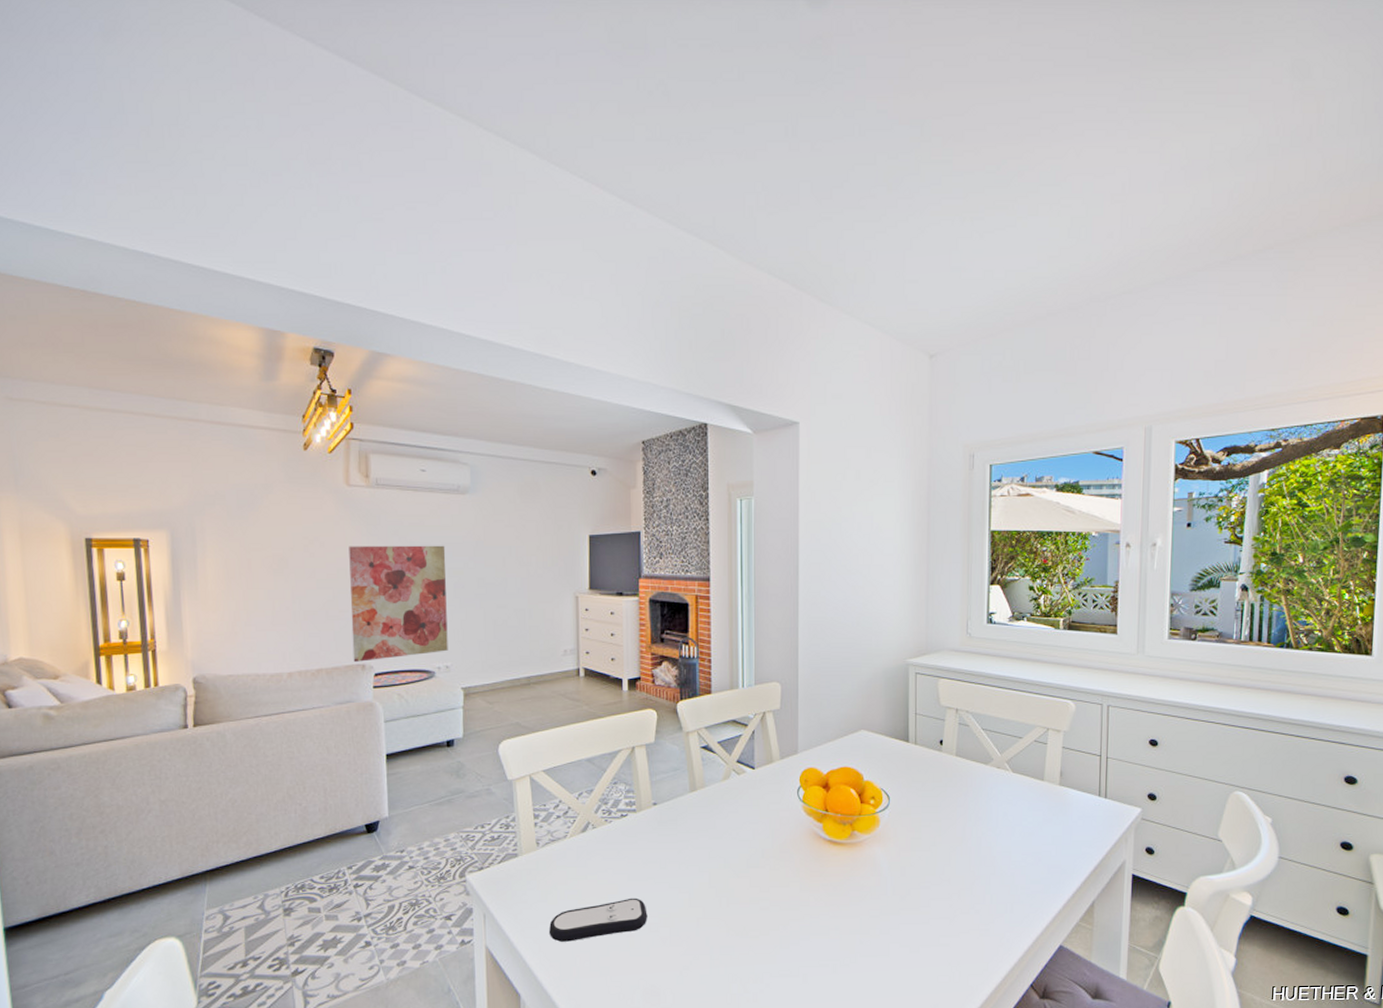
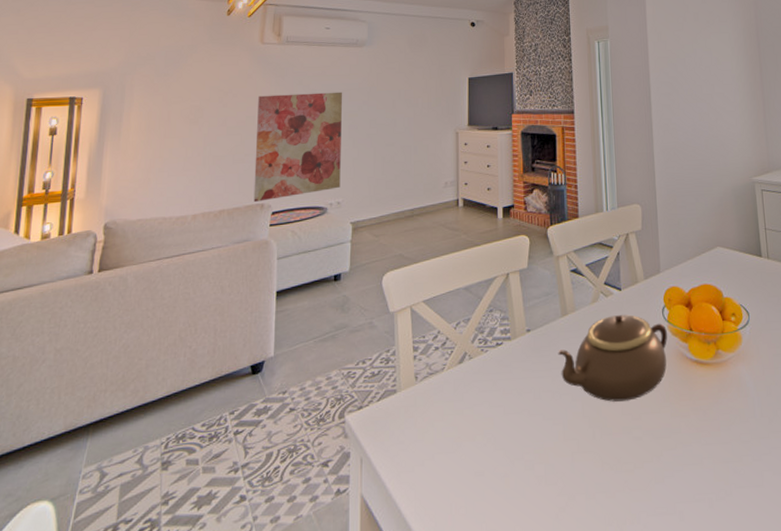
remote control: present [549,898,648,942] -> none [425,432,523,486]
teapot: none [685,793,801,875] -> present [558,315,667,402]

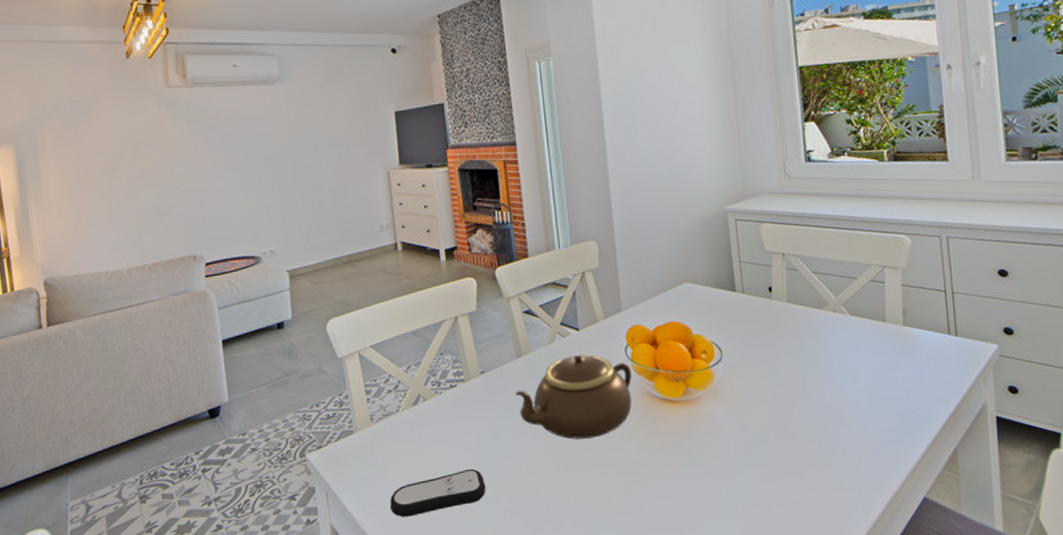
wall art: present [253,91,343,202] -> none [173,135,272,254]
remote control: none [425,432,523,486] -> present [390,468,486,517]

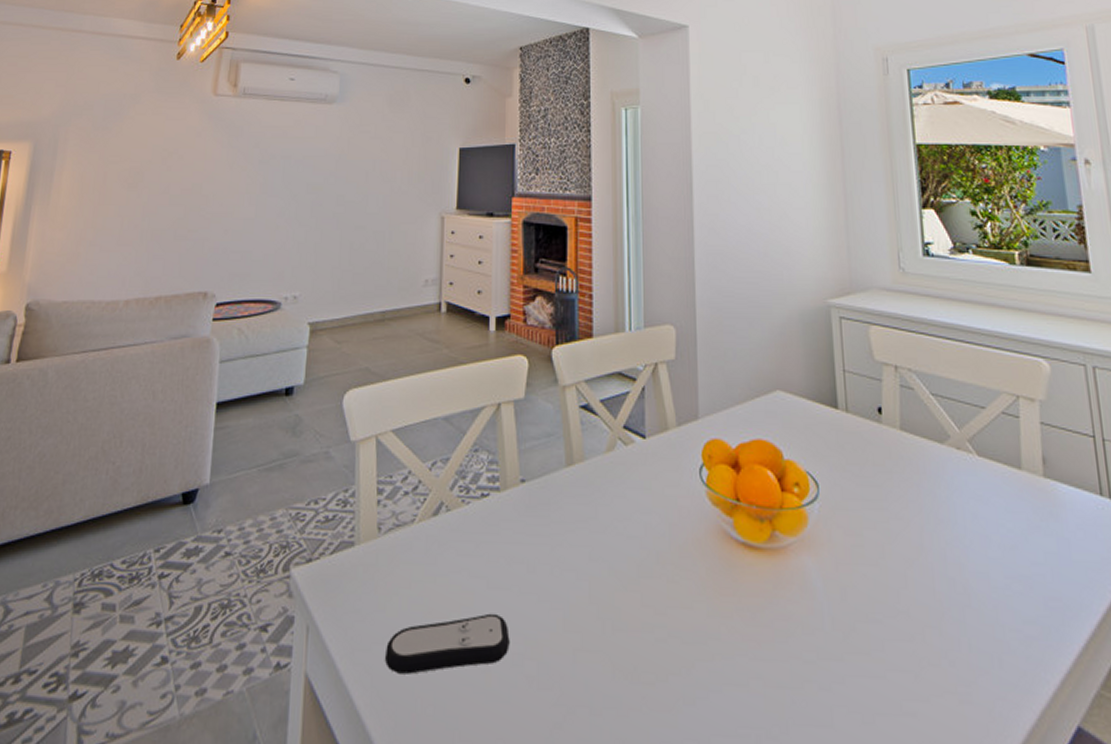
teapot: present [515,354,632,439] -> none [560,471,705,588]

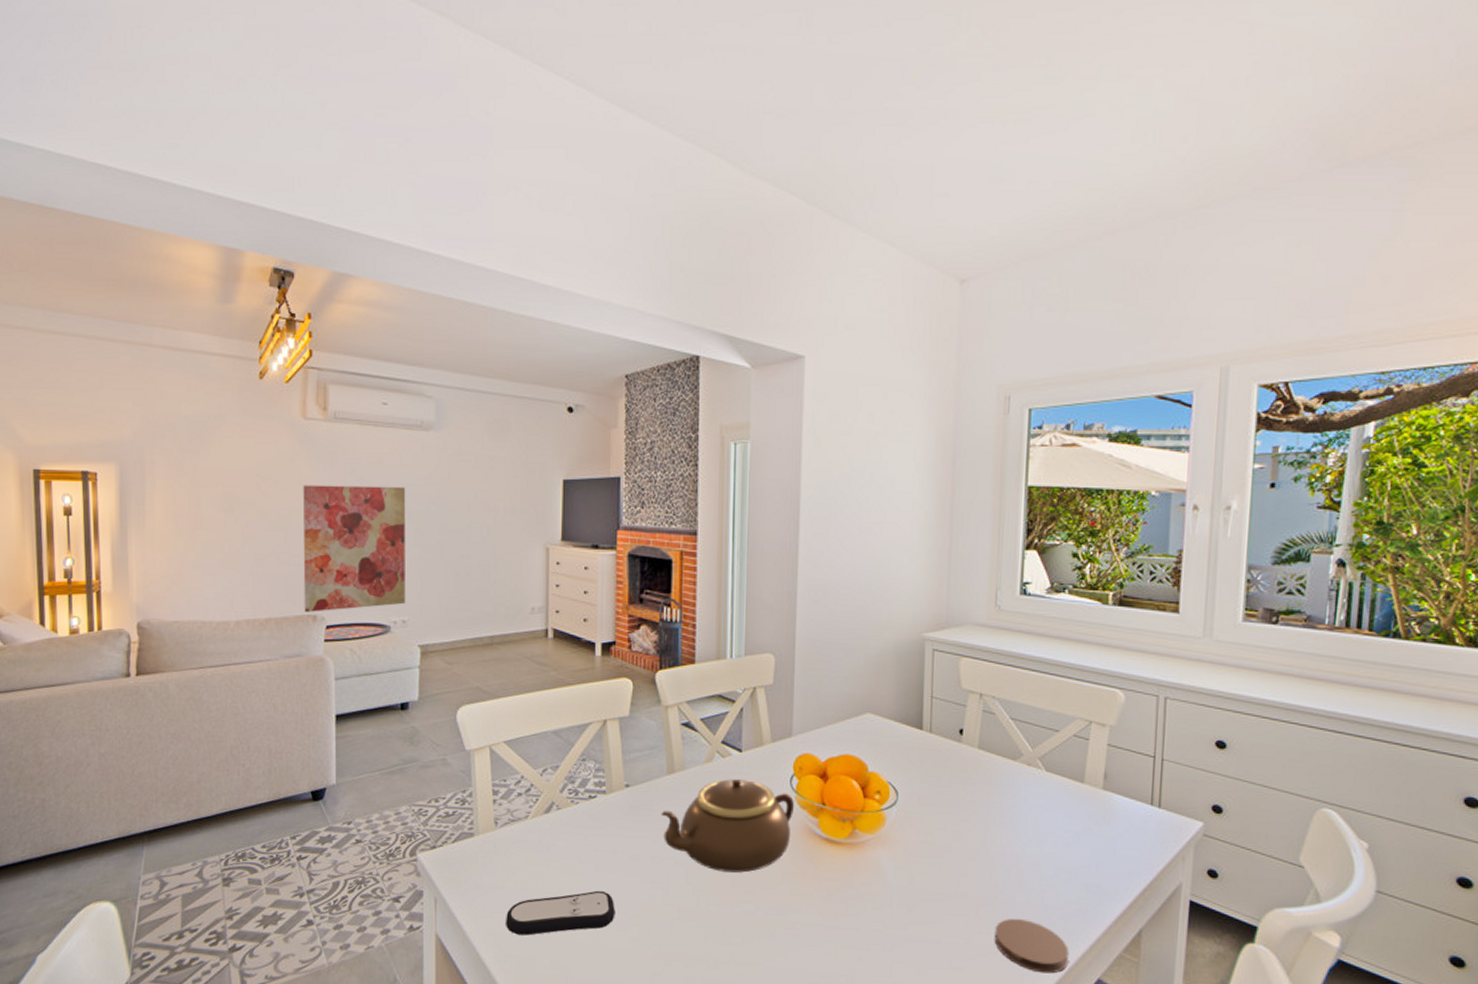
wall art: none [195,158,307,289] -> present [303,484,406,612]
teapot: none [560,471,705,588] -> present [661,779,794,873]
coaster: none [946,644,1039,720] -> present [994,918,1069,974]

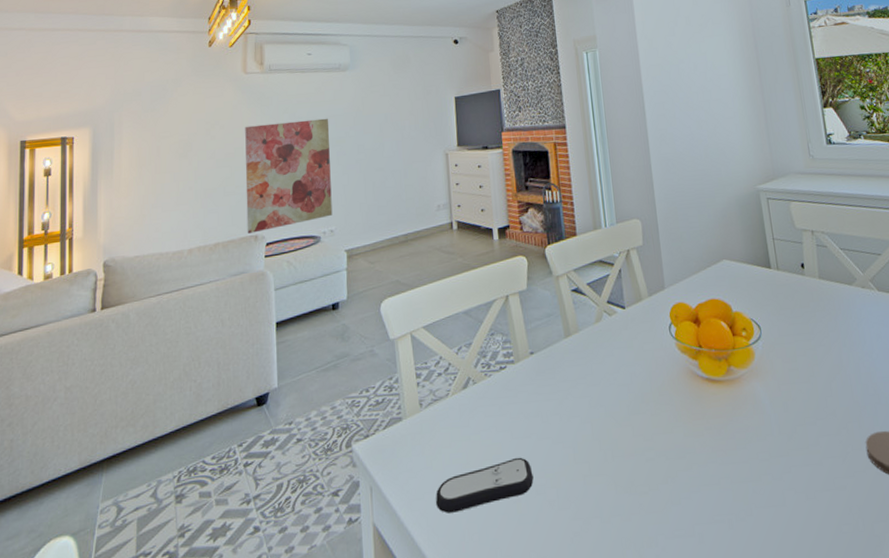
teapot: present [661,779,794,873] -> none [563,333,677,423]

